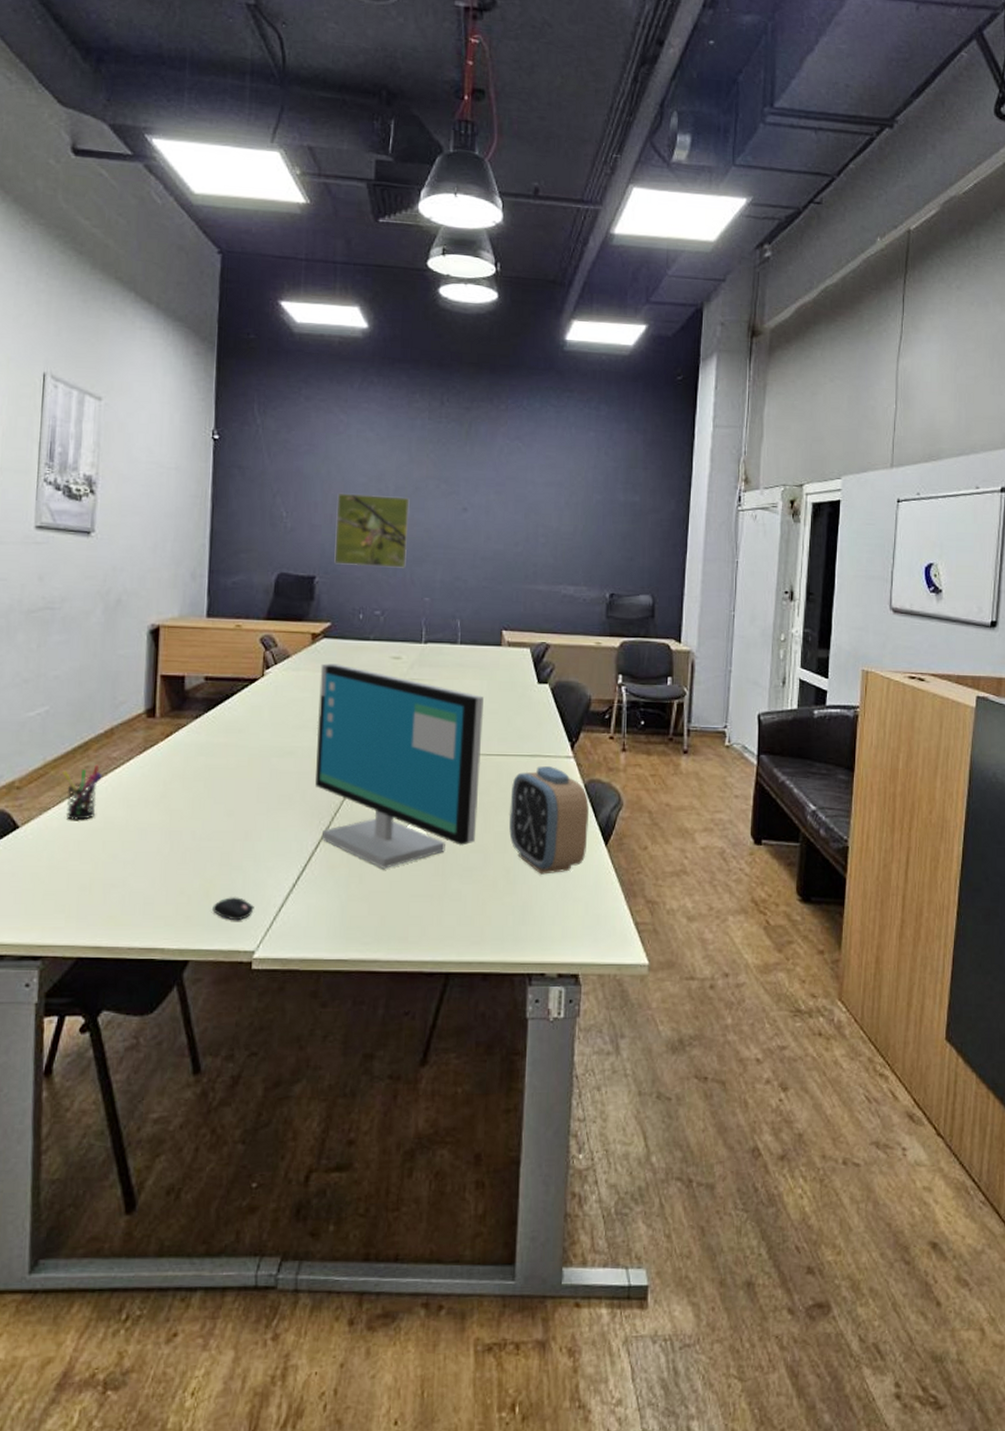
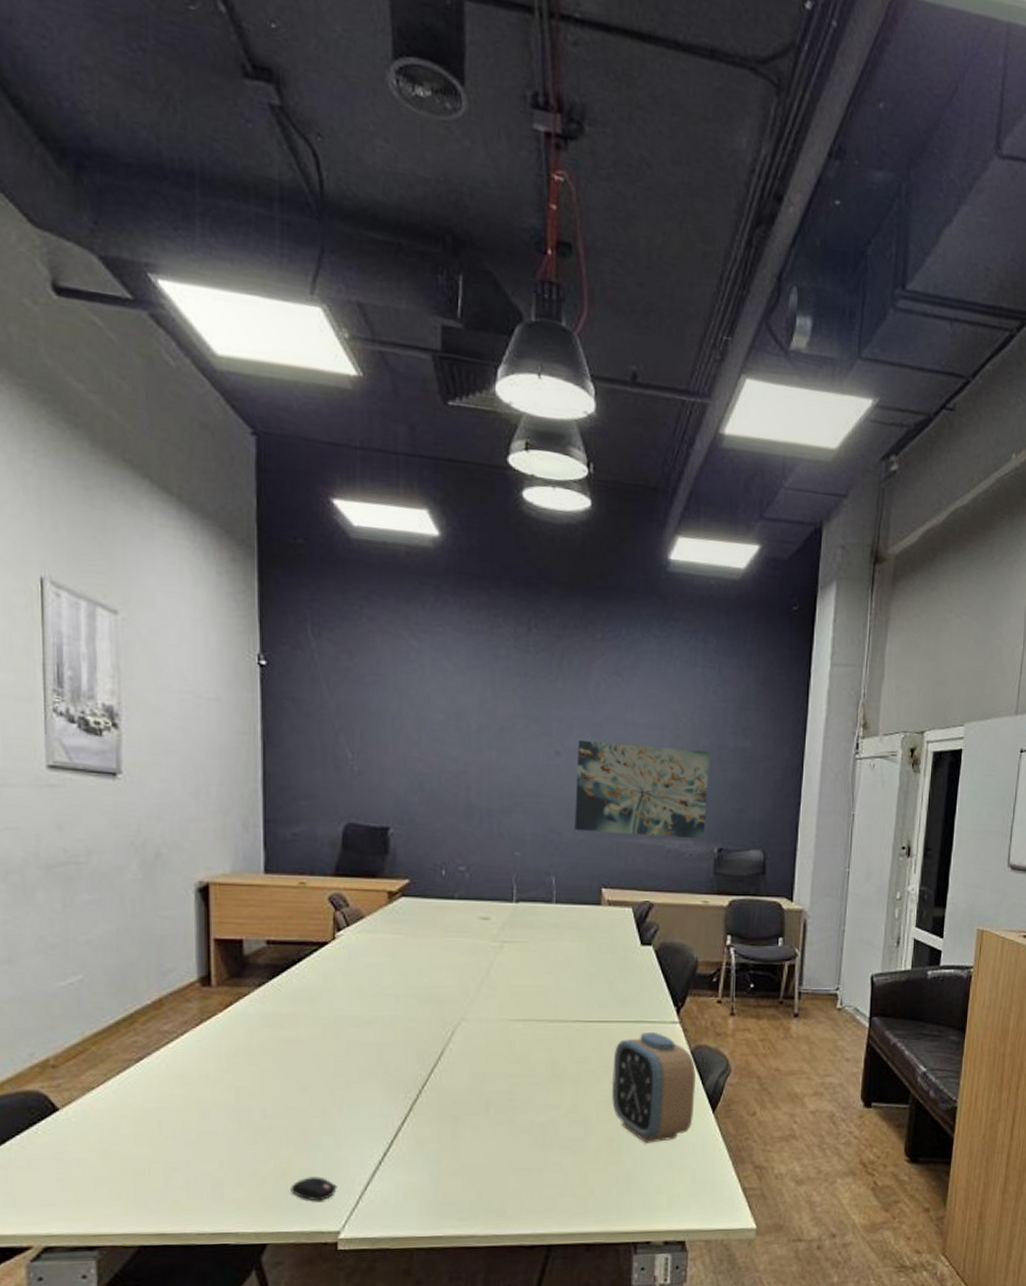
pen holder: present [62,764,102,821] -> none [105,1039,153,1101]
computer monitor: present [315,663,484,869] -> none [398,925,583,1142]
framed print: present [334,493,410,568] -> none [410,731,495,819]
wall art: none [479,498,602,586] -> present [575,741,709,840]

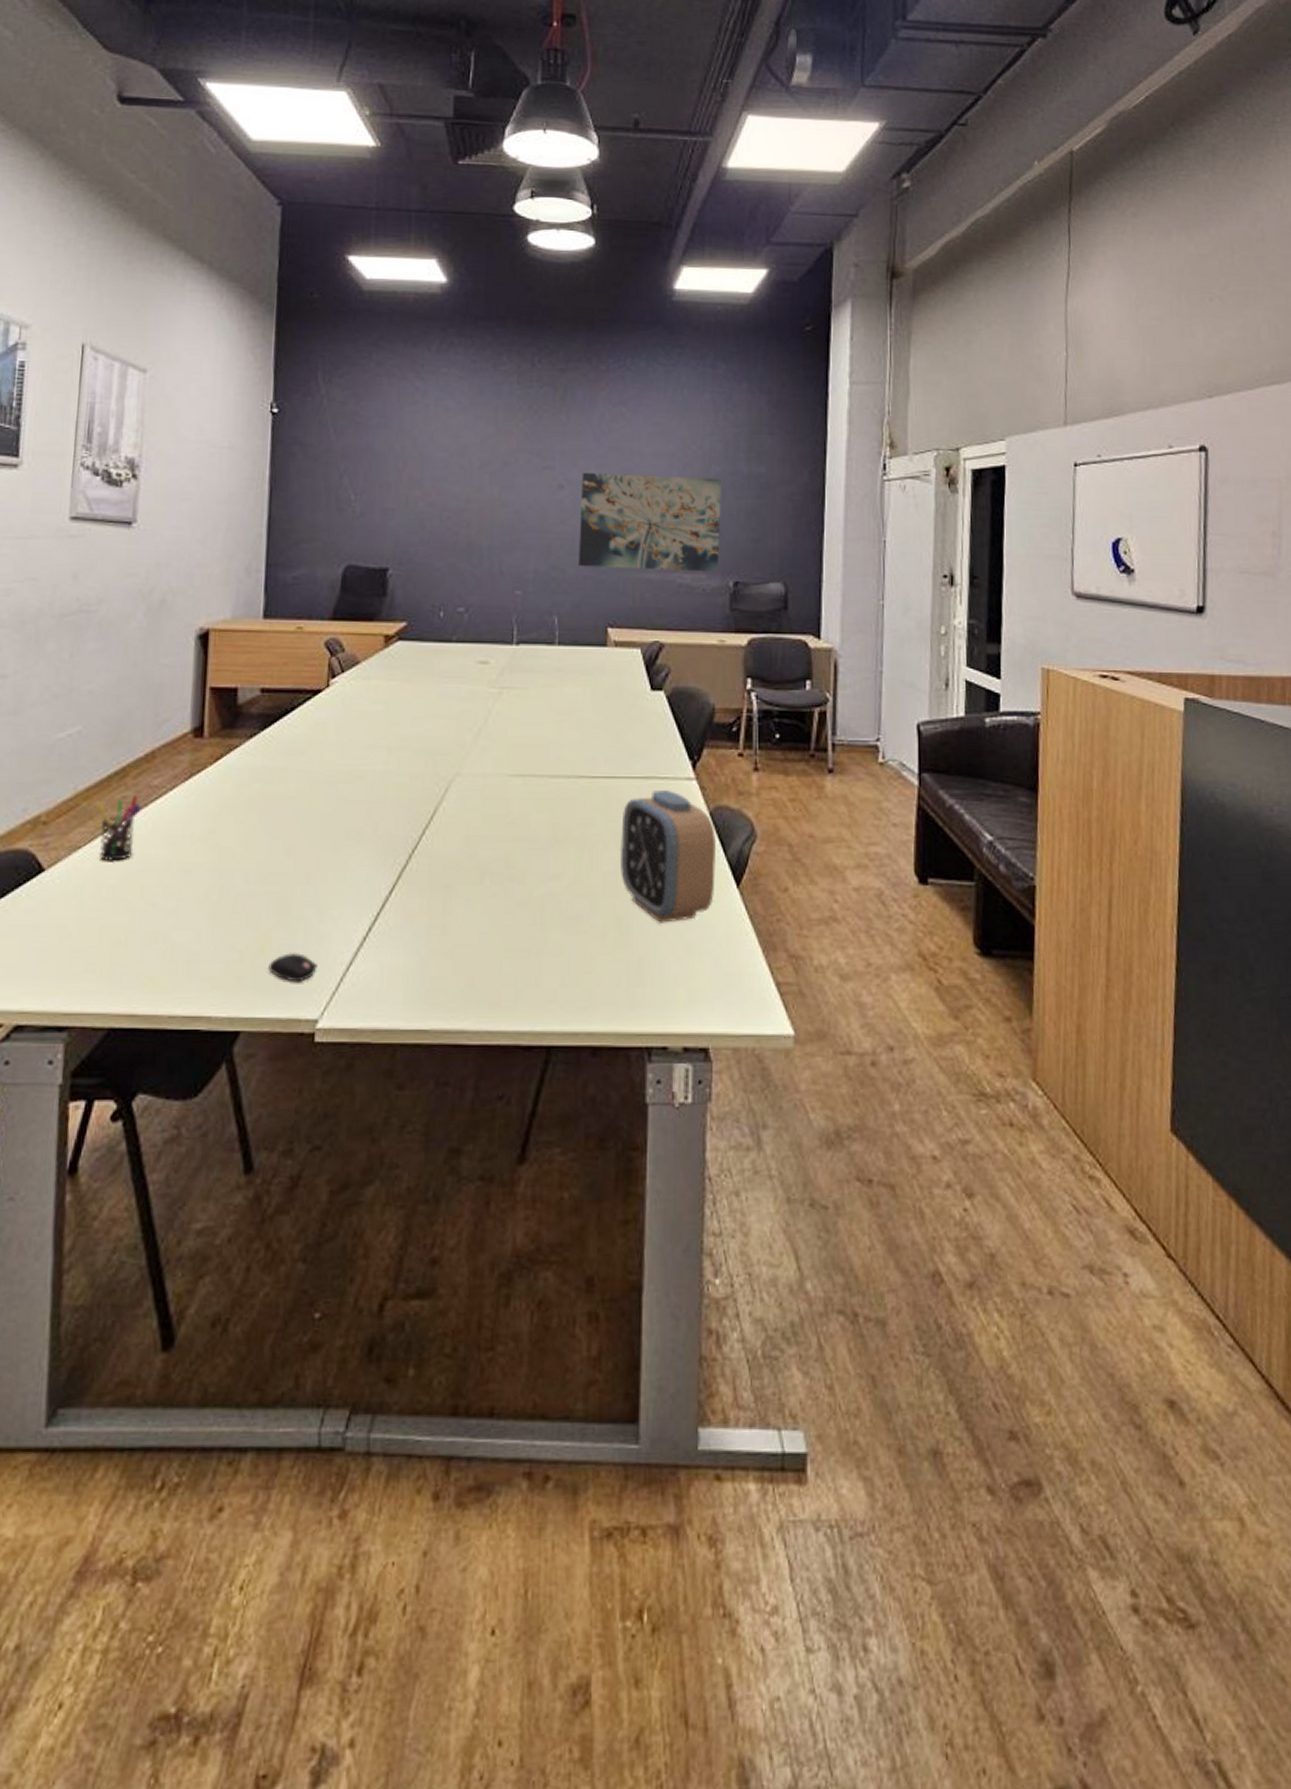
pen holder: none [105,1039,153,1101] -> present [95,794,141,862]

